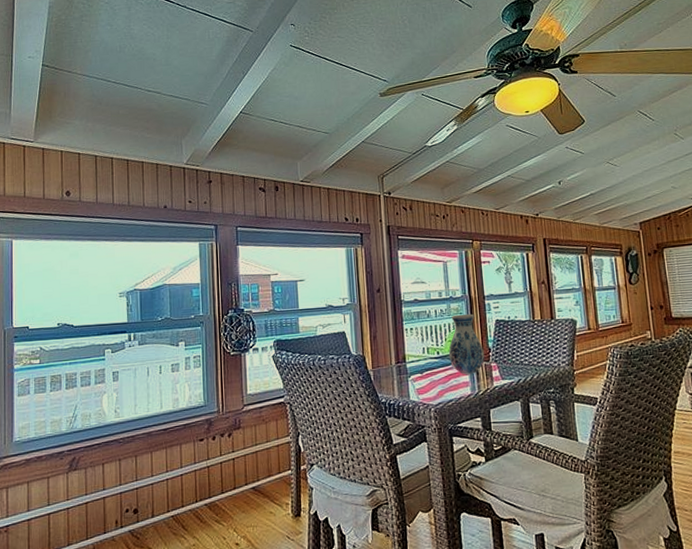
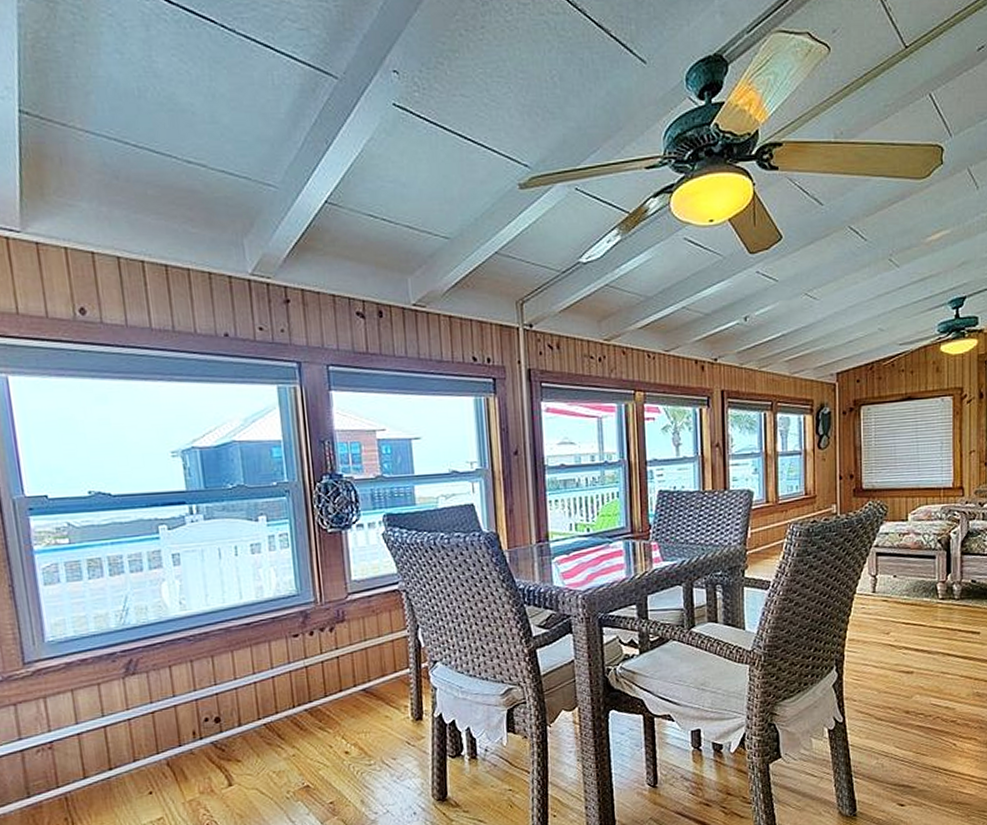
vase: present [448,313,484,376] -> none [601,482,643,557]

